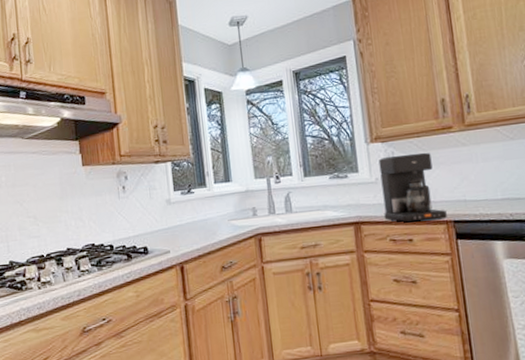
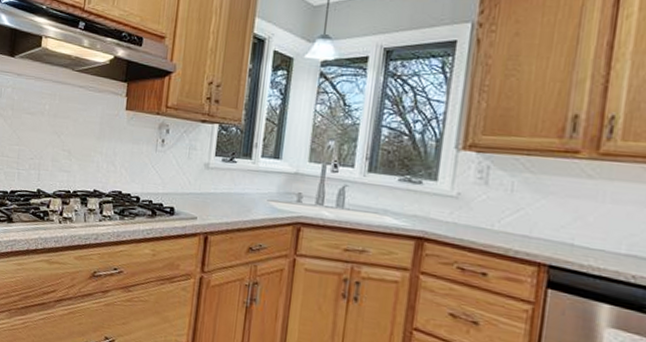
coffee maker: present [378,152,447,223] -> none [457,170,542,260]

